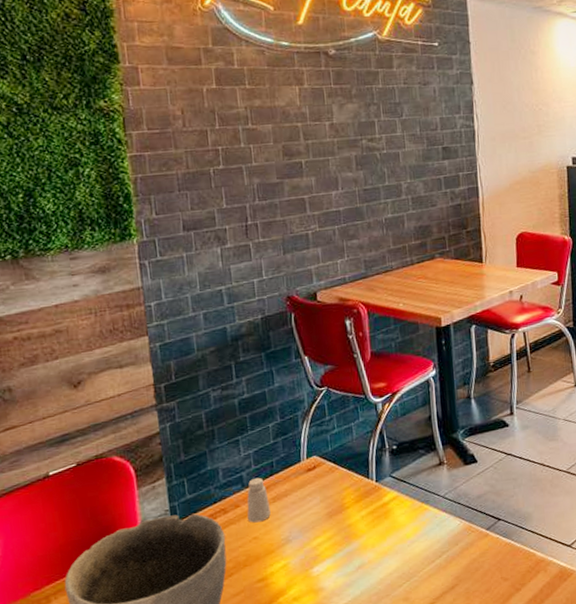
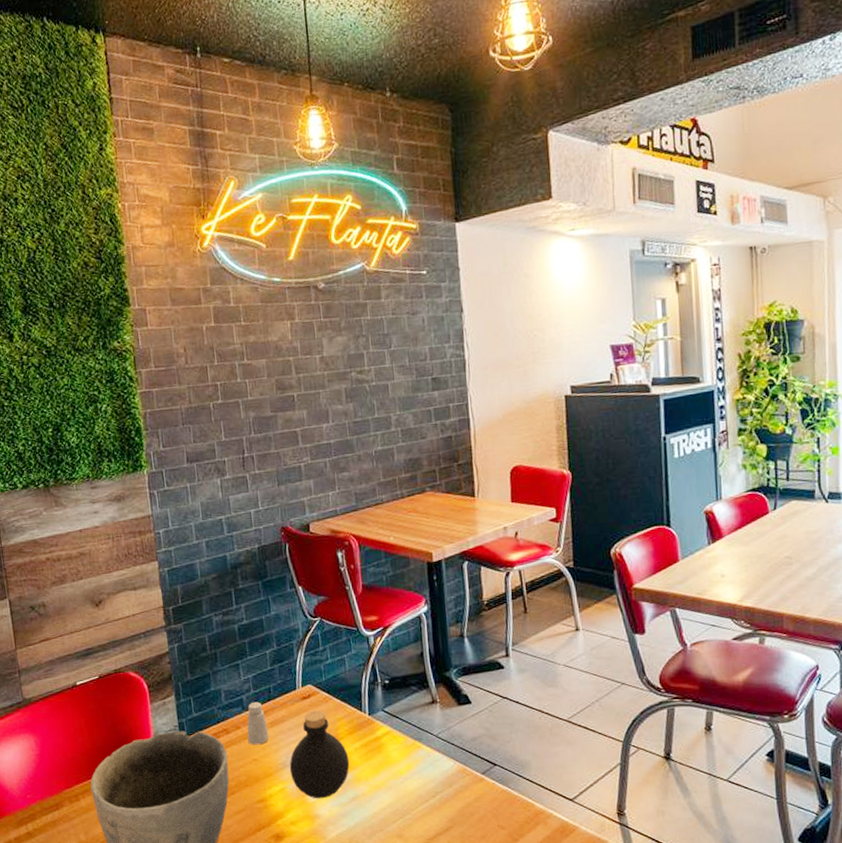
bottle: none [292,481,356,572] -> present [289,710,350,799]

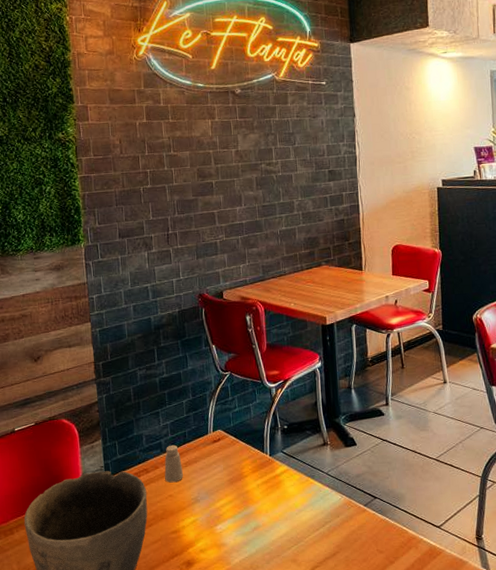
bottle: present [289,710,350,799] -> none [200,452,253,530]

